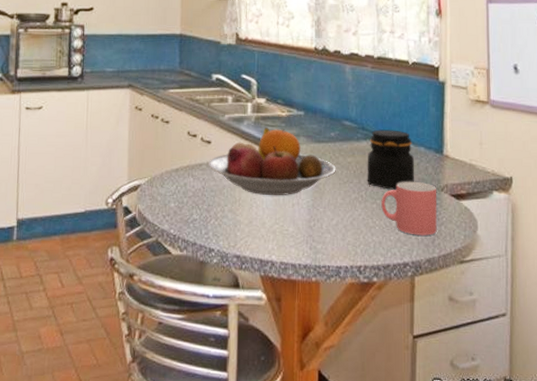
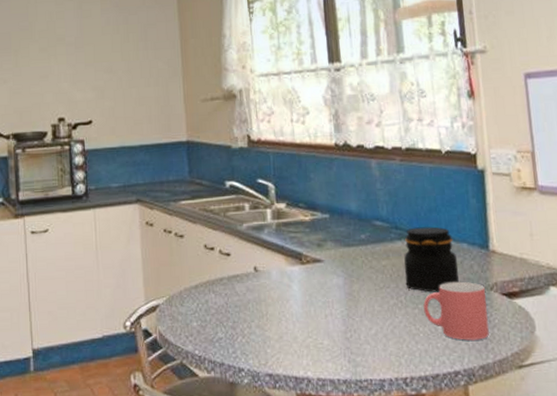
fruit bowl: present [208,128,336,196] -> none [229,234,370,308]

